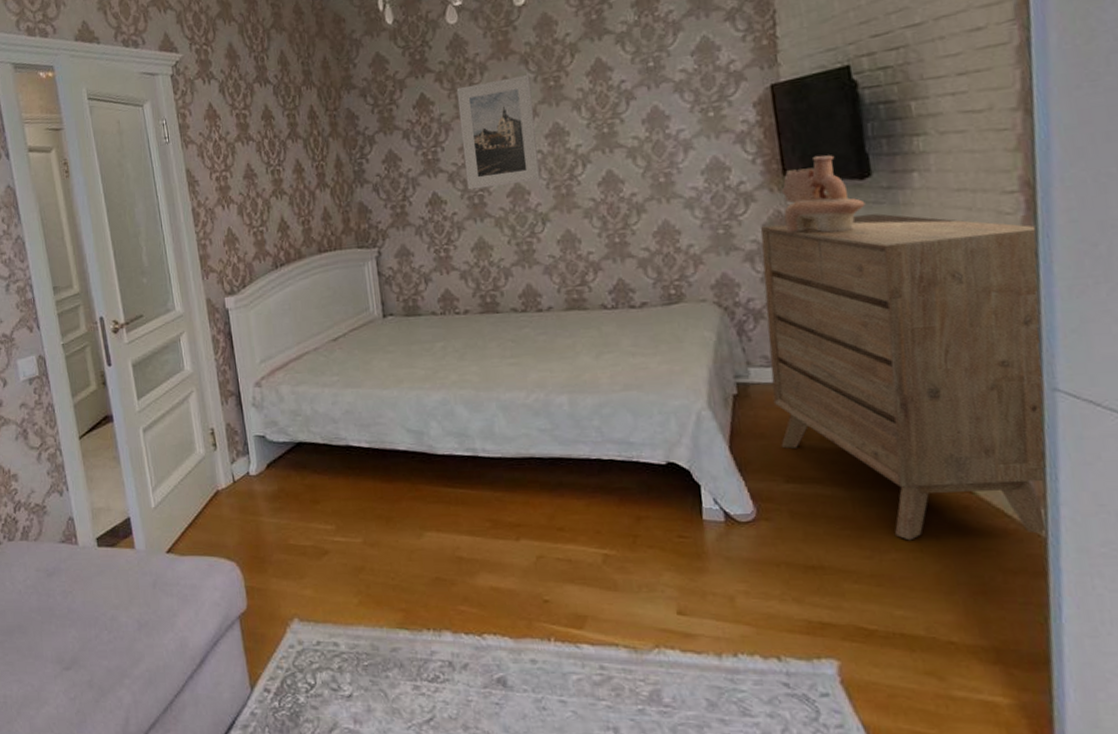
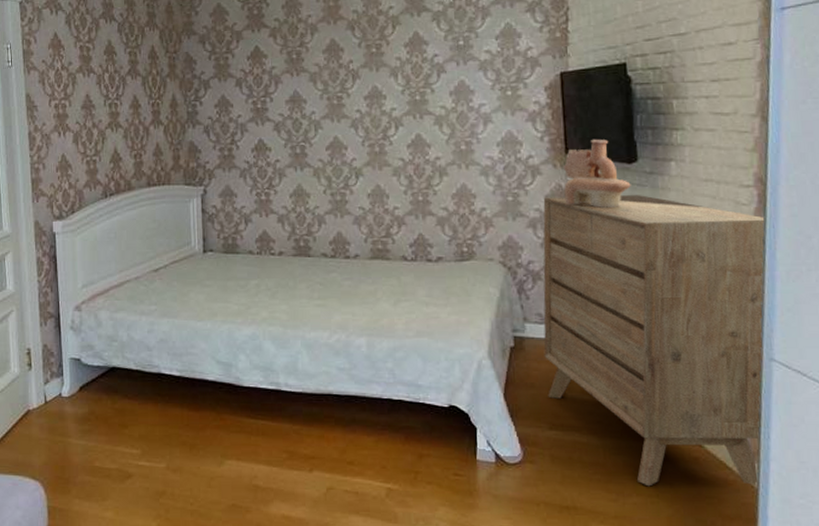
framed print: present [456,75,540,190] -> none [288,40,357,140]

